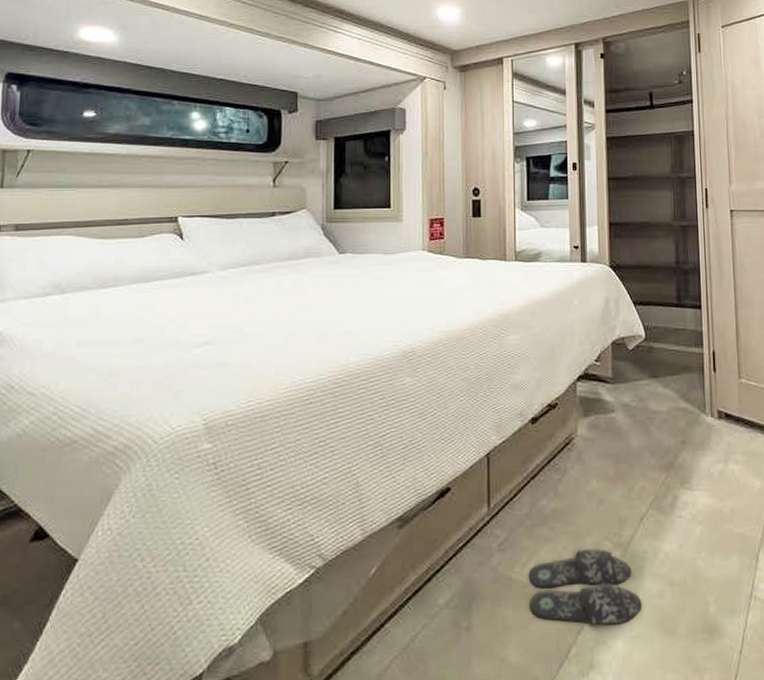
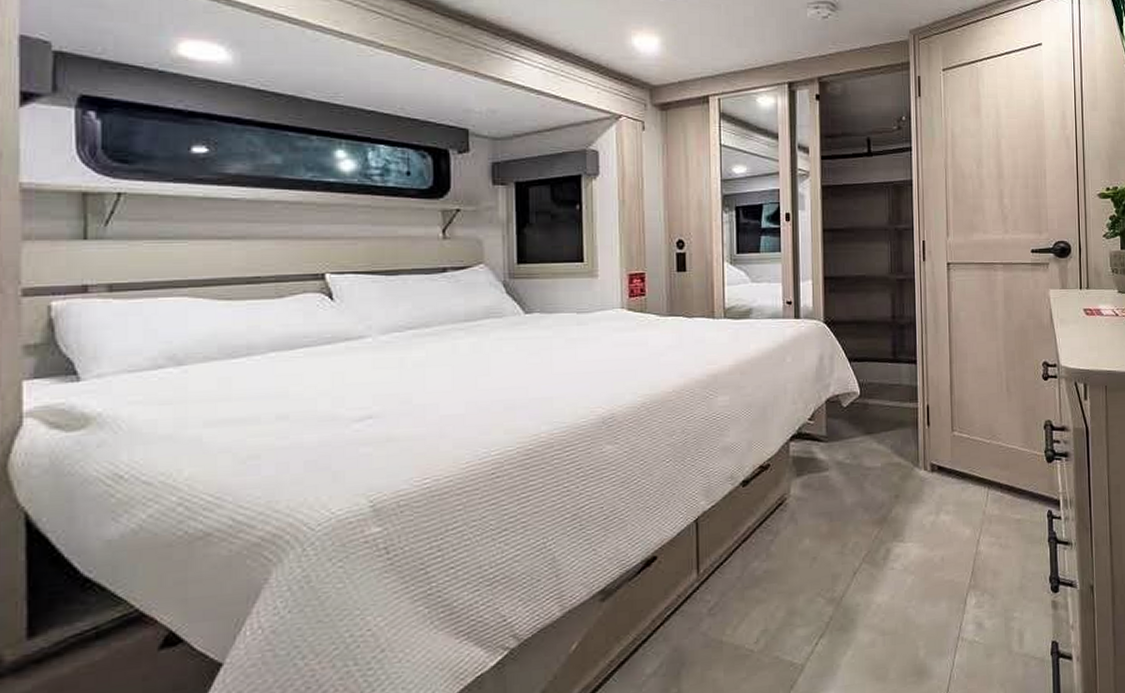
slippers: present [528,549,642,626] -> none [740,605,854,679]

